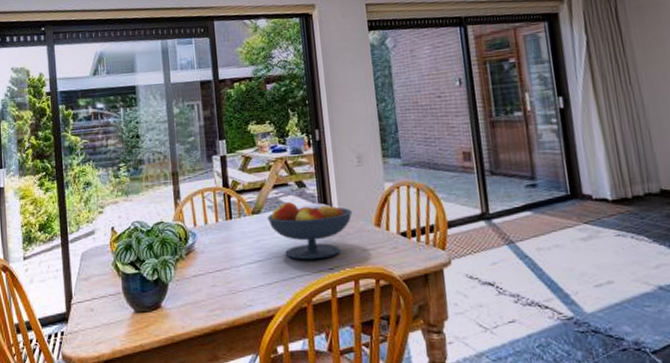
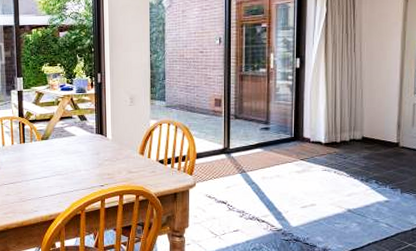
fruit bowl: present [267,202,352,260] -> none [53,132,122,178]

